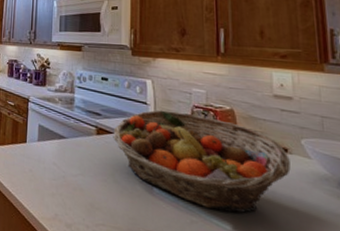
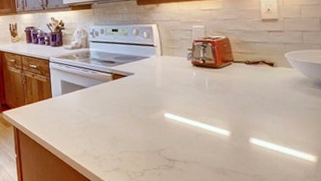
fruit basket: present [113,110,291,213] -> none [127,48,276,123]

